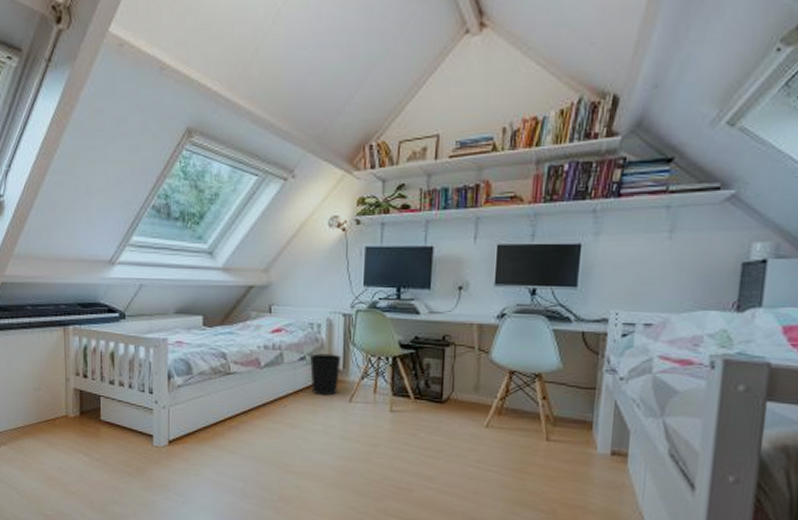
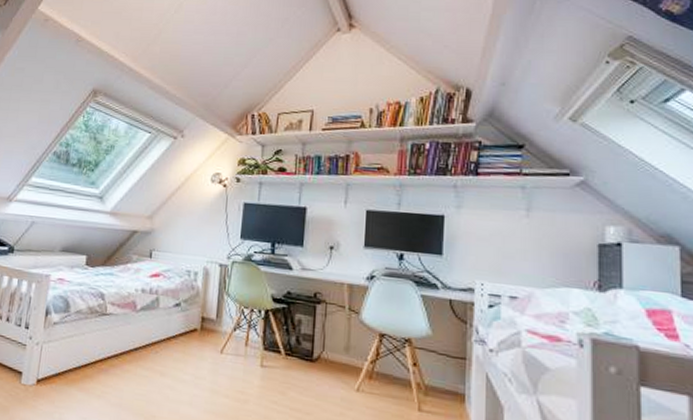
wastebasket: present [310,353,342,396] -> none [184,301,216,345]

